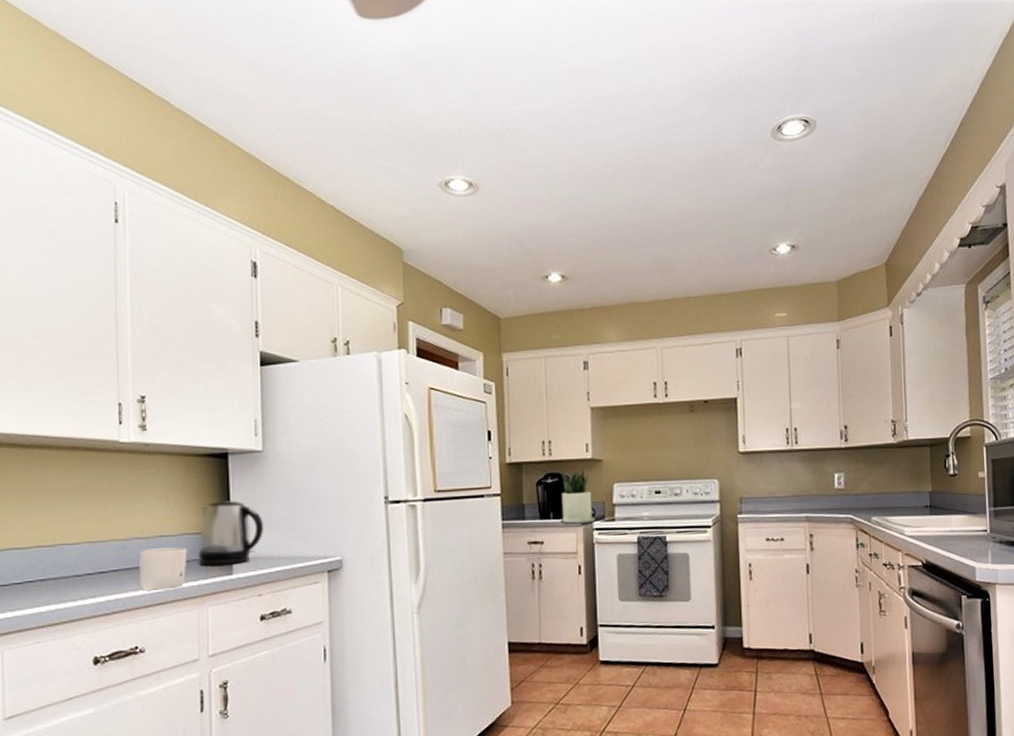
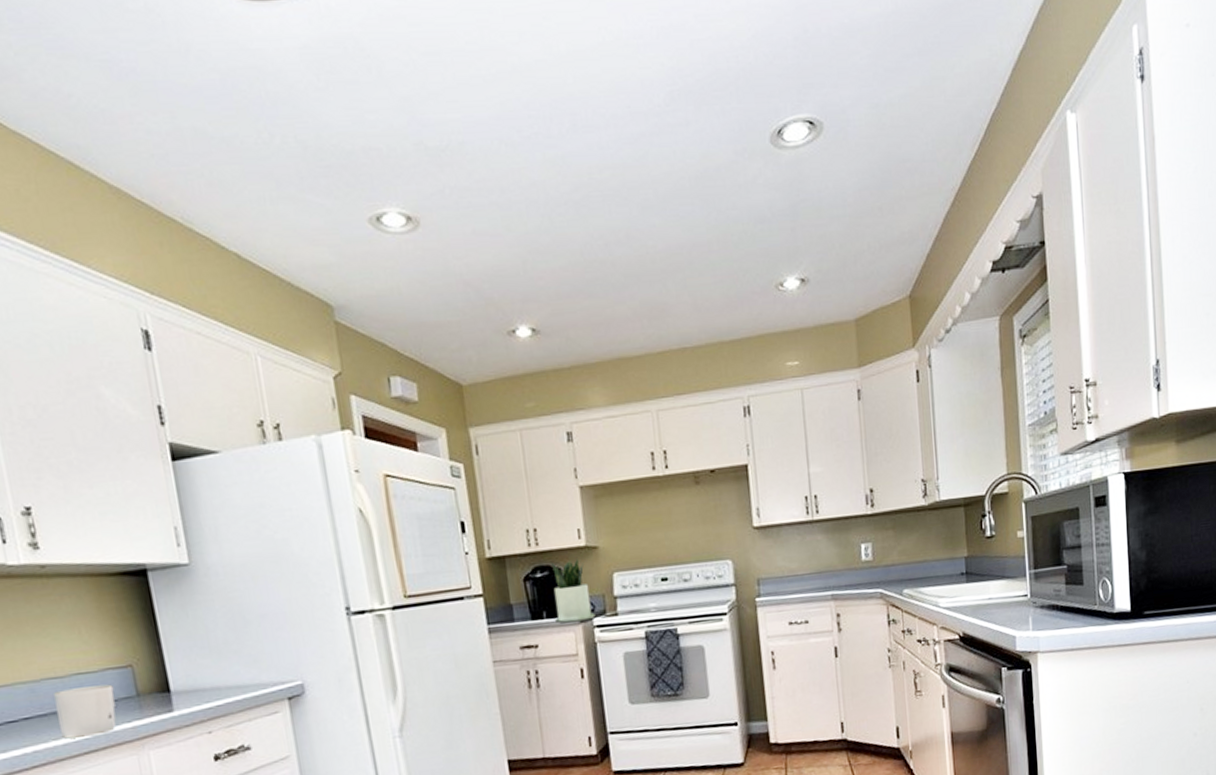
kettle: present [198,500,263,566] -> none [122,625,204,704]

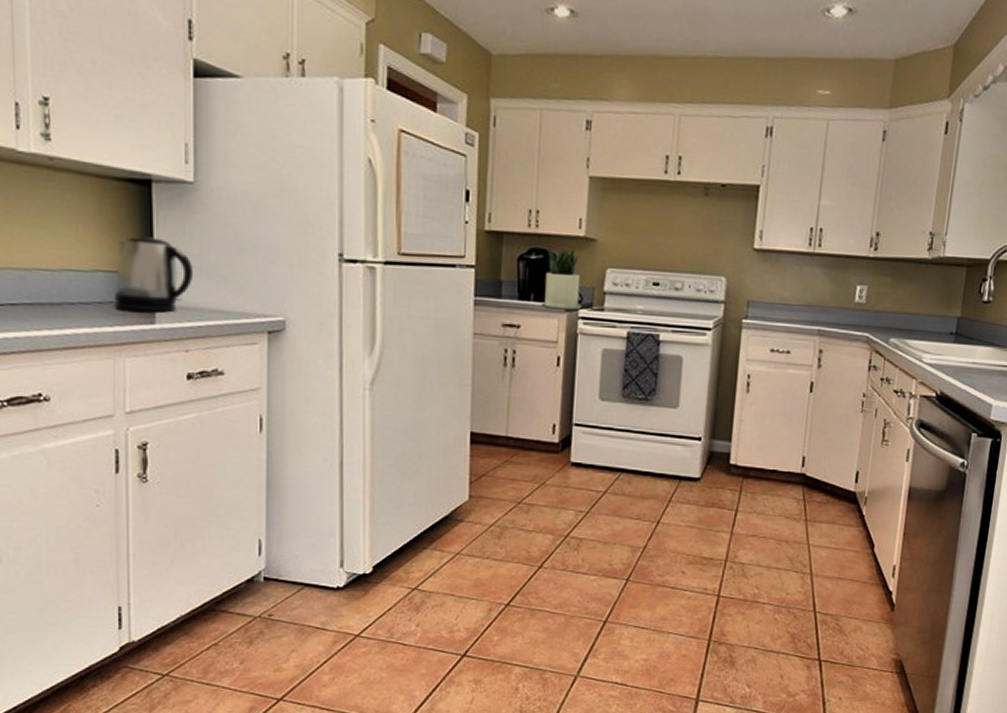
mug: present [53,684,117,739] -> none [41,283,101,333]
kettle: none [122,625,204,704] -> present [113,236,192,313]

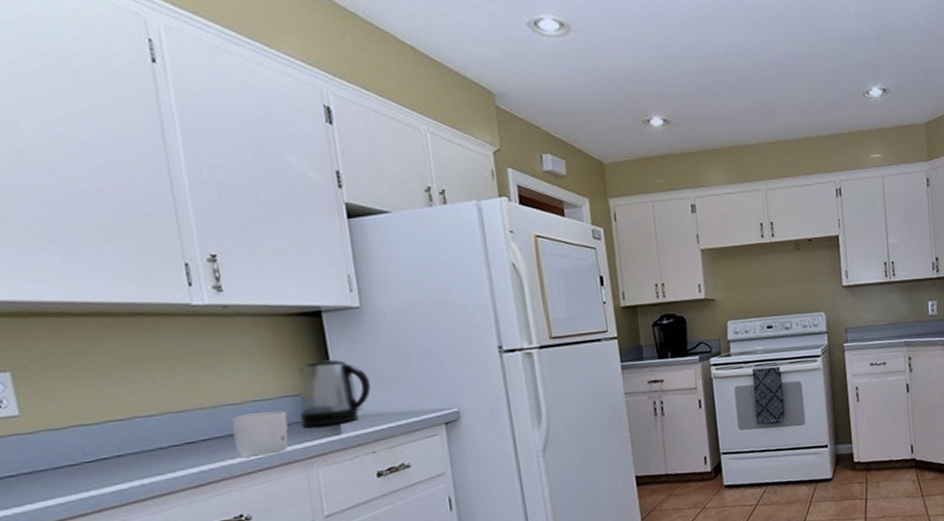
mug: none [41,283,101,333] -> present [230,410,289,458]
planter: present [540,247,582,311] -> none [676,309,712,363]

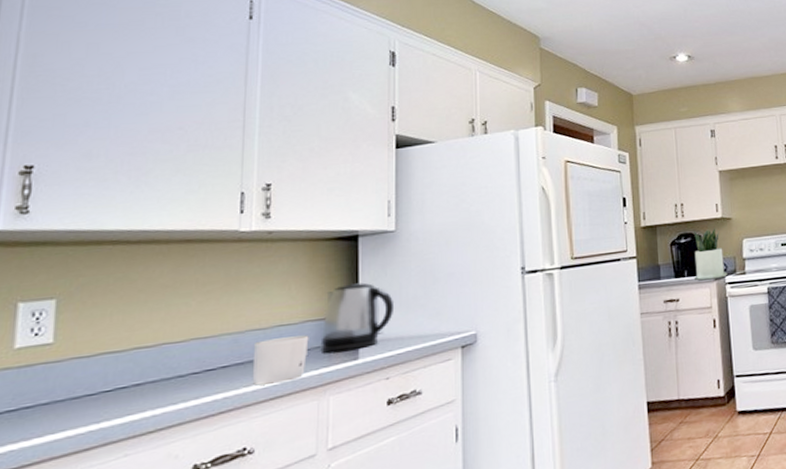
planter: none [676,309,712,363] -> present [693,227,727,281]

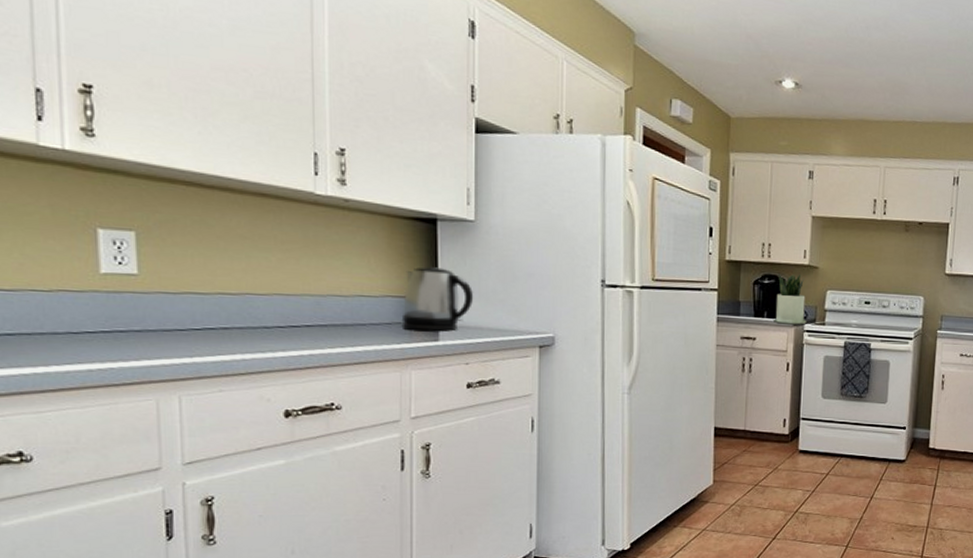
mug: present [252,335,309,386] -> none [335,307,390,350]

